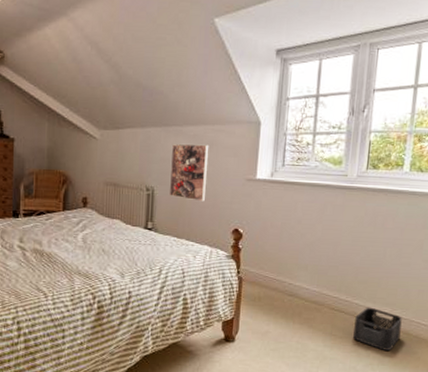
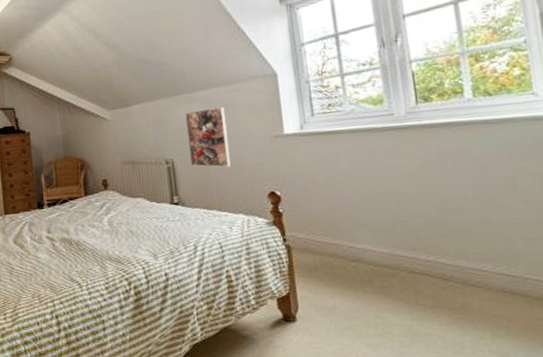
storage bin: present [353,307,402,351] -> none [445,265,515,319]

